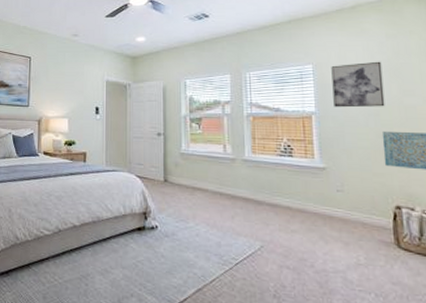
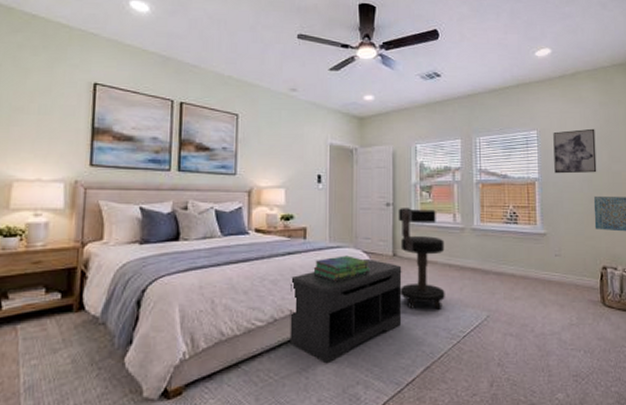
bench: none [71,182,173,274] -> present [289,258,402,364]
stack of books: none [92,178,142,201] -> present [313,255,369,281]
office chair: none [168,138,216,235] -> present [398,208,445,310]

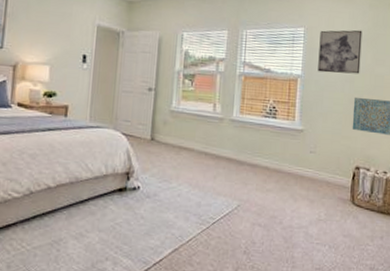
bench: present [289,258,402,364] -> none [43,140,159,239]
stack of books: present [313,255,369,281] -> none [71,136,127,160]
office chair: present [398,208,445,310] -> none [155,94,203,195]

